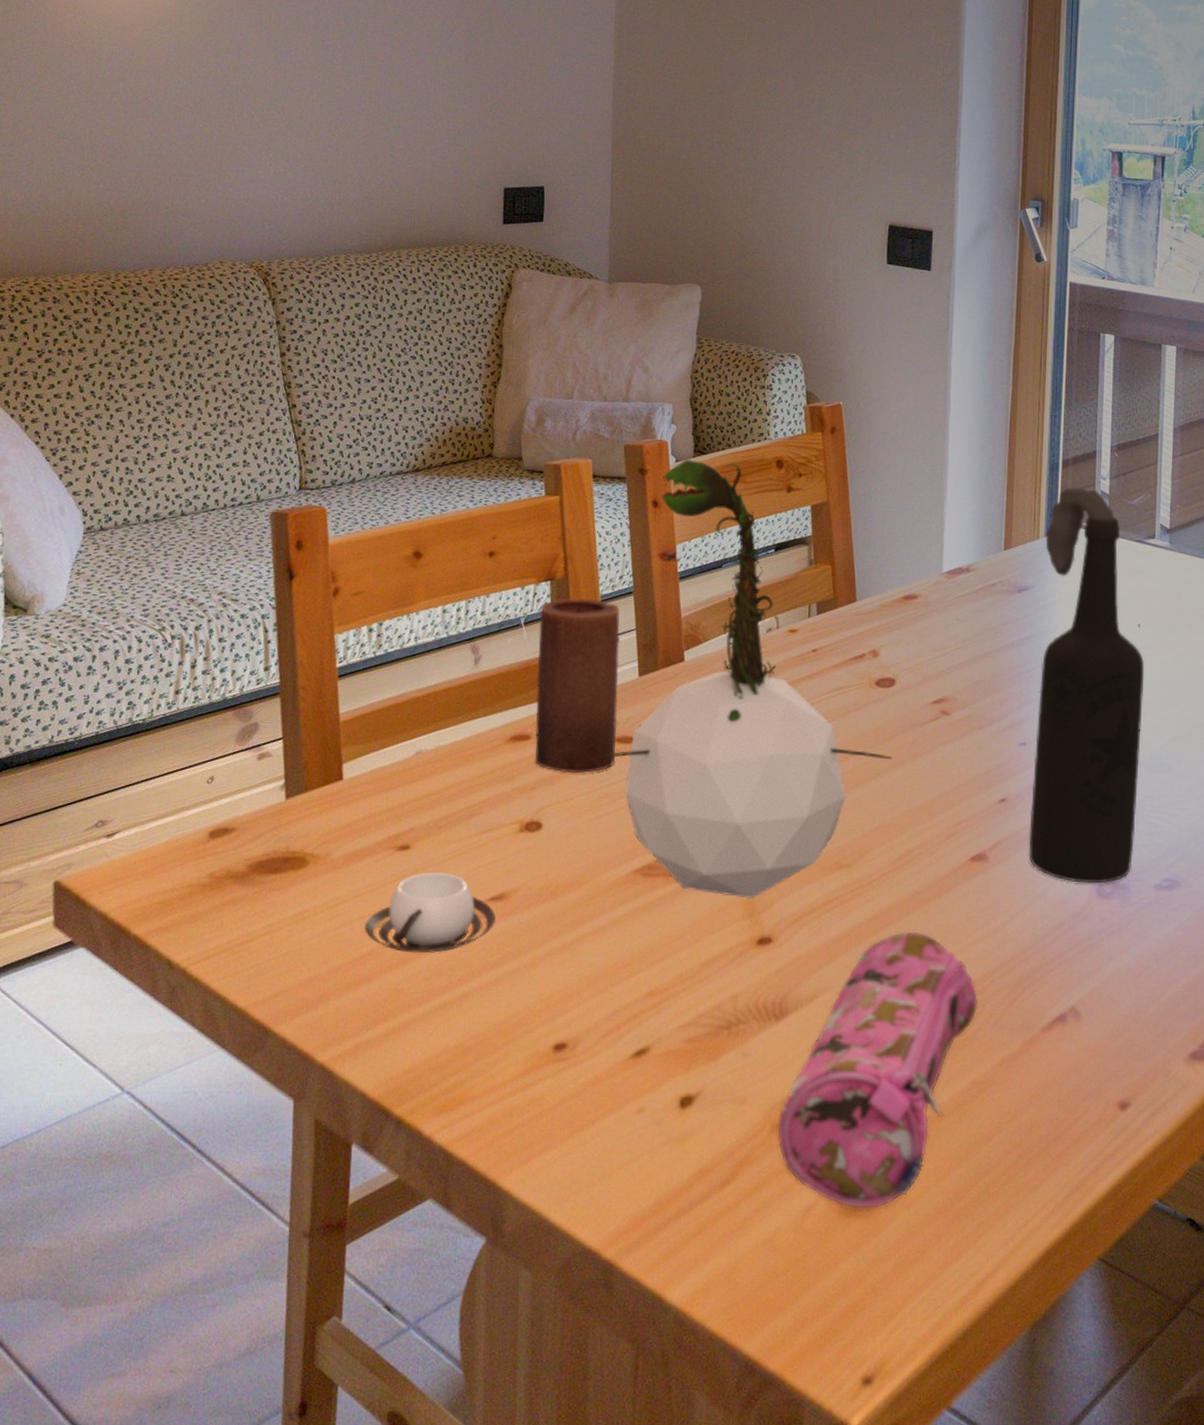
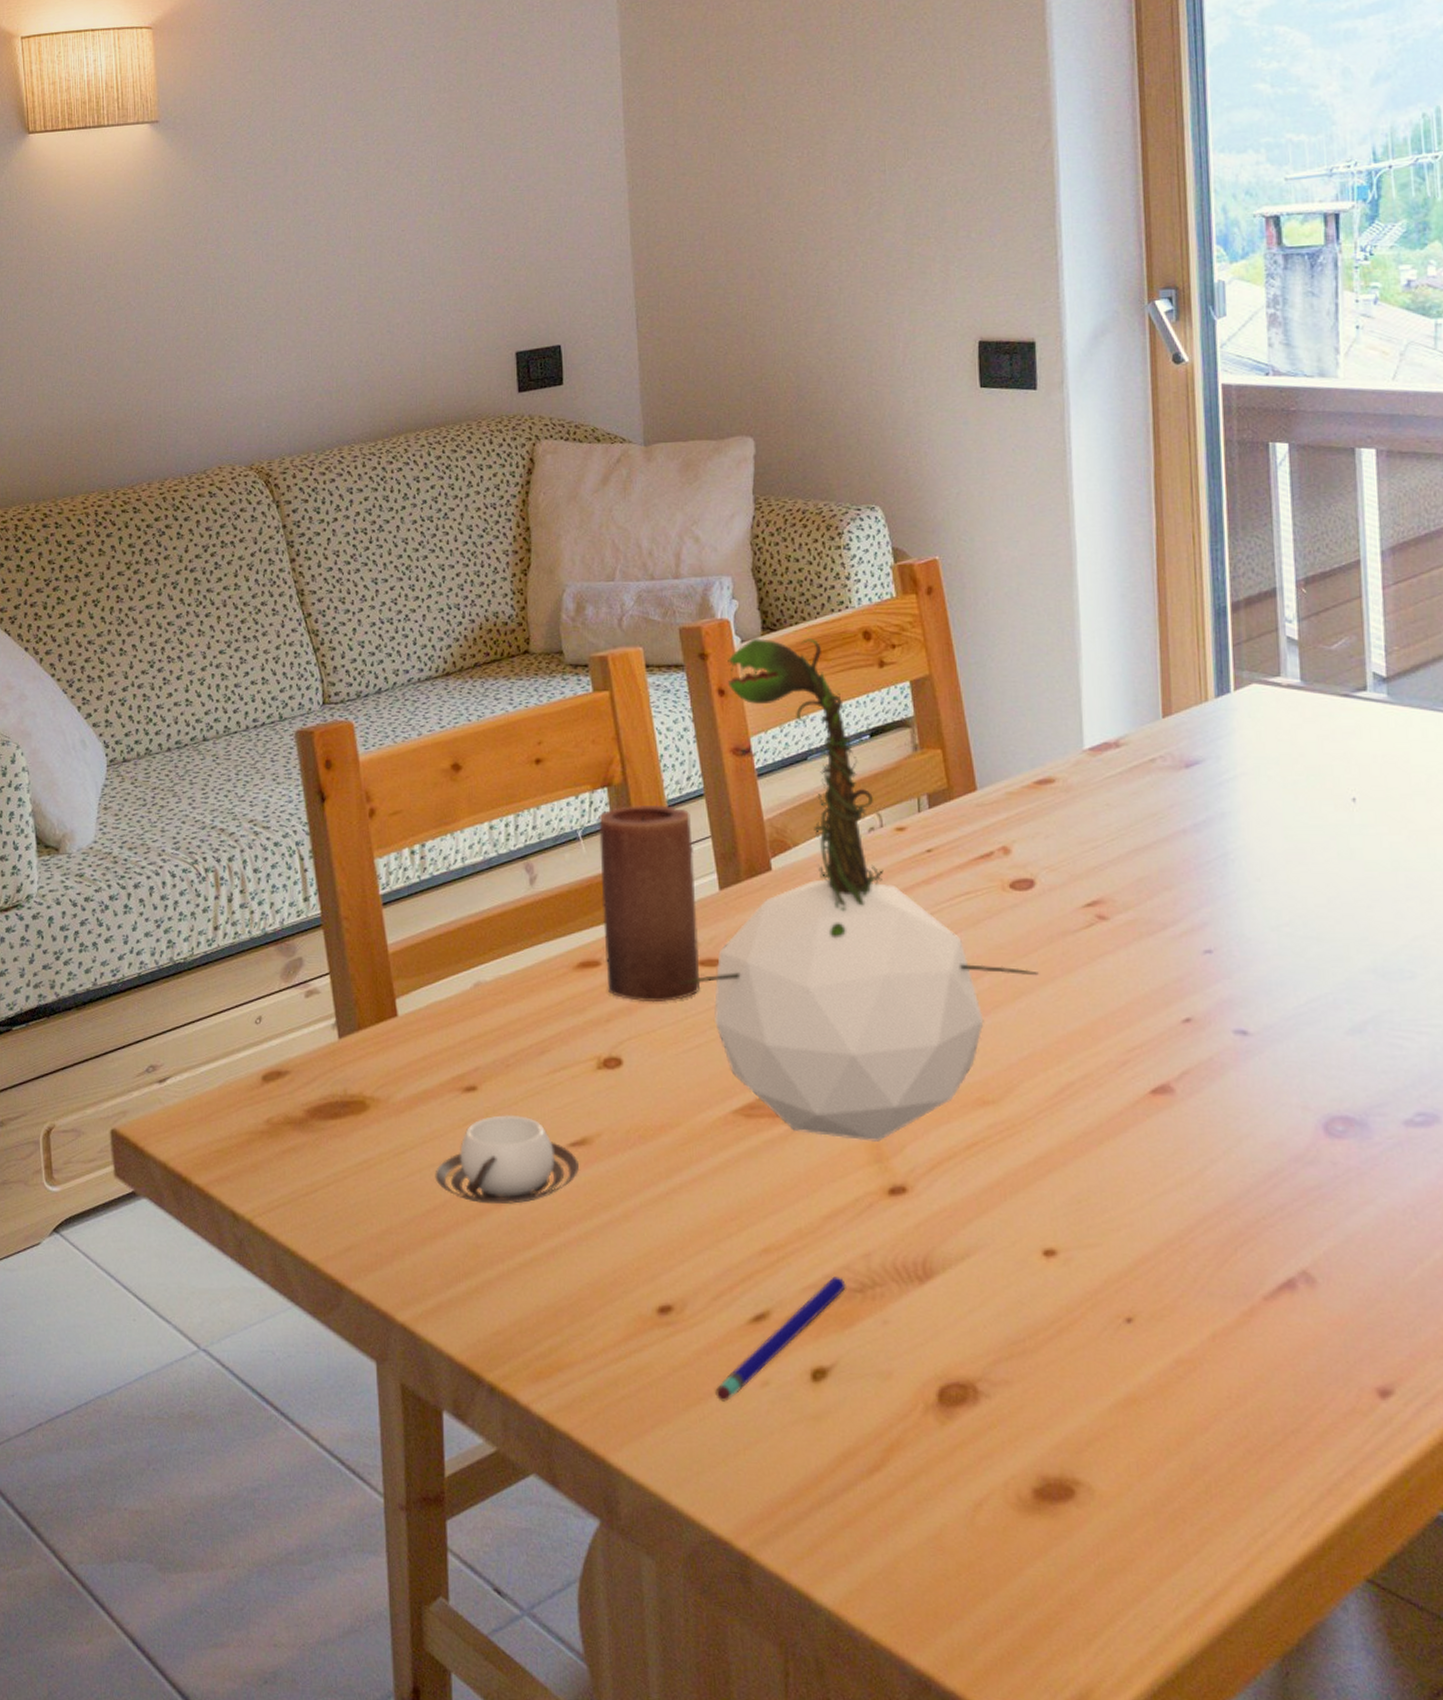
pen: none [597,1016,715,1128] -> present [715,1276,846,1402]
pencil case: present [777,931,978,1208] -> none [933,1178,1176,1506]
bottle: present [1029,487,1145,884] -> none [1216,635,1371,1120]

